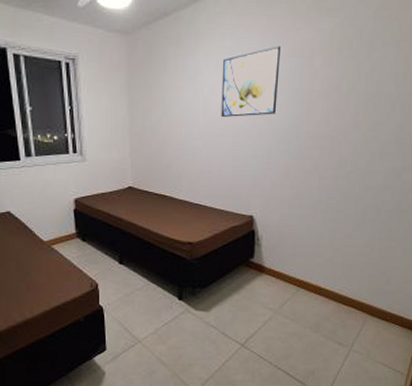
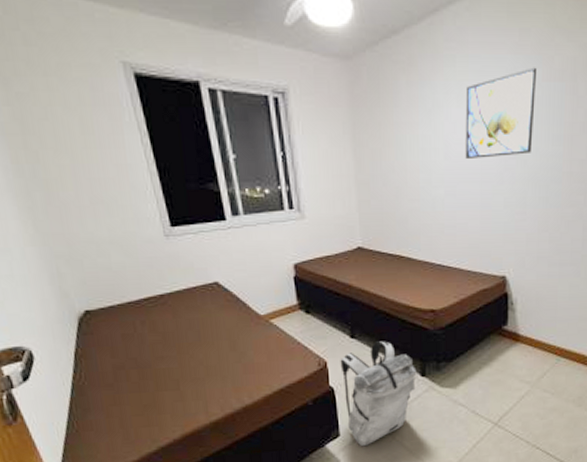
backpack: none [109,267,175,361] -> present [340,341,417,447]

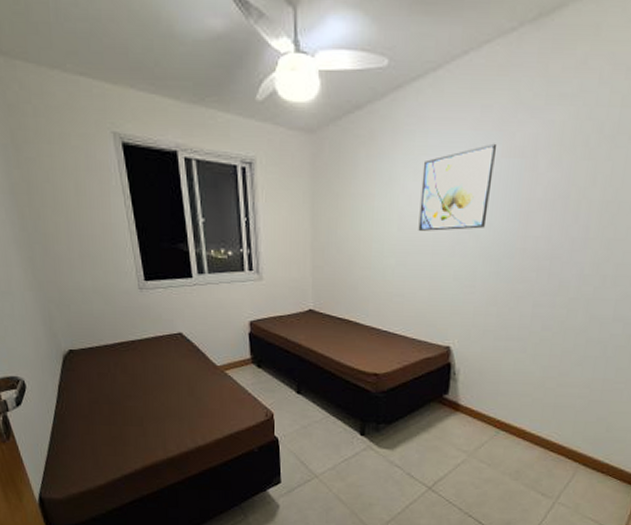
backpack: present [340,341,417,447] -> none [286,399,357,496]

